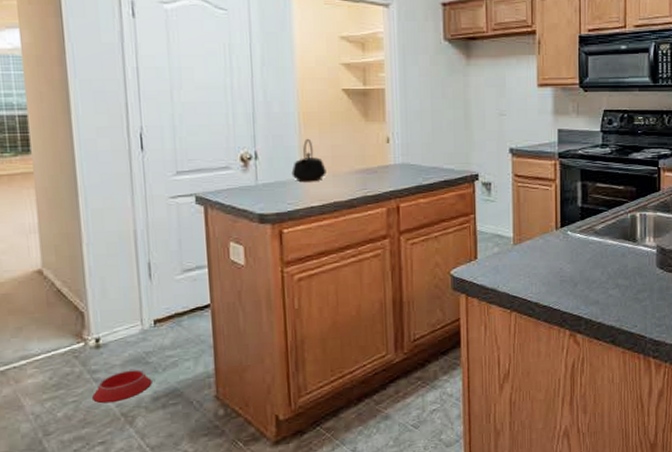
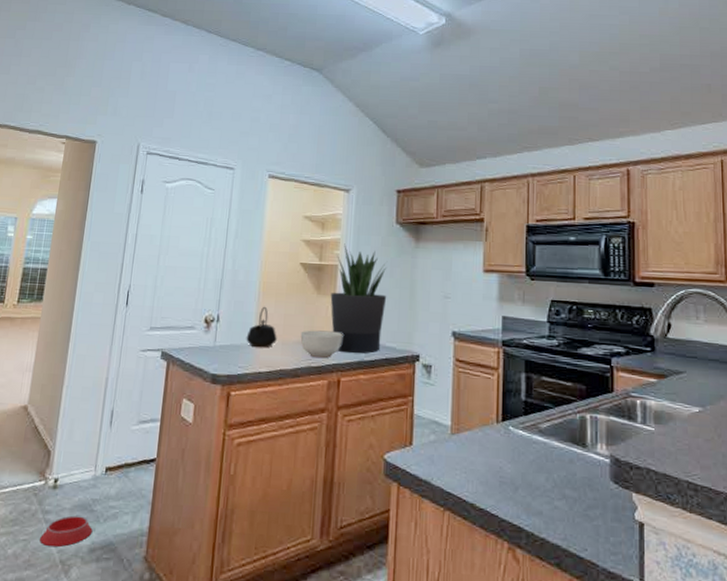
bowl: none [352,158,398,187] -> present [300,330,343,359]
planter: none [380,65,441,179] -> present [330,243,388,354]

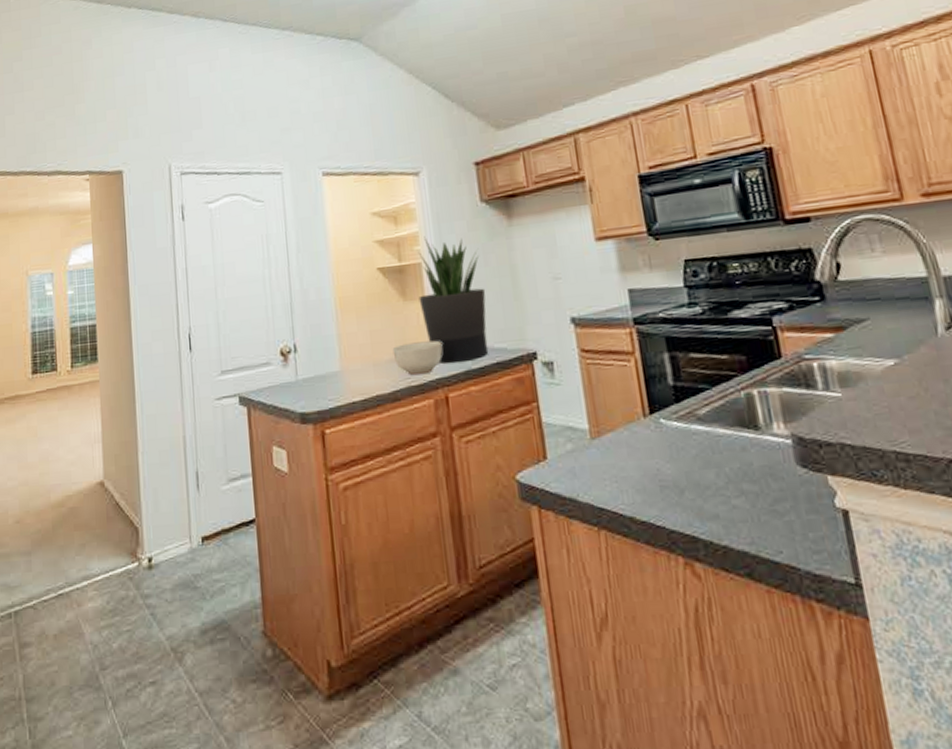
pet bowl: present [40,515,93,547] -> none [145,595,201,635]
kettle: present [246,306,277,347] -> none [331,325,367,374]

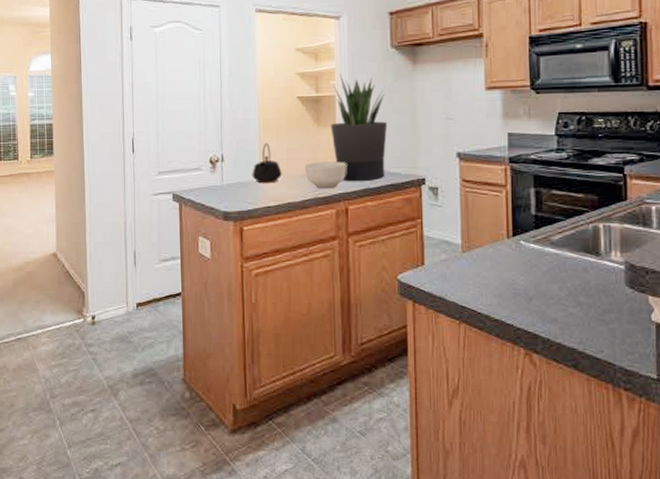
kettle: none [331,325,367,374] -> present [252,142,282,182]

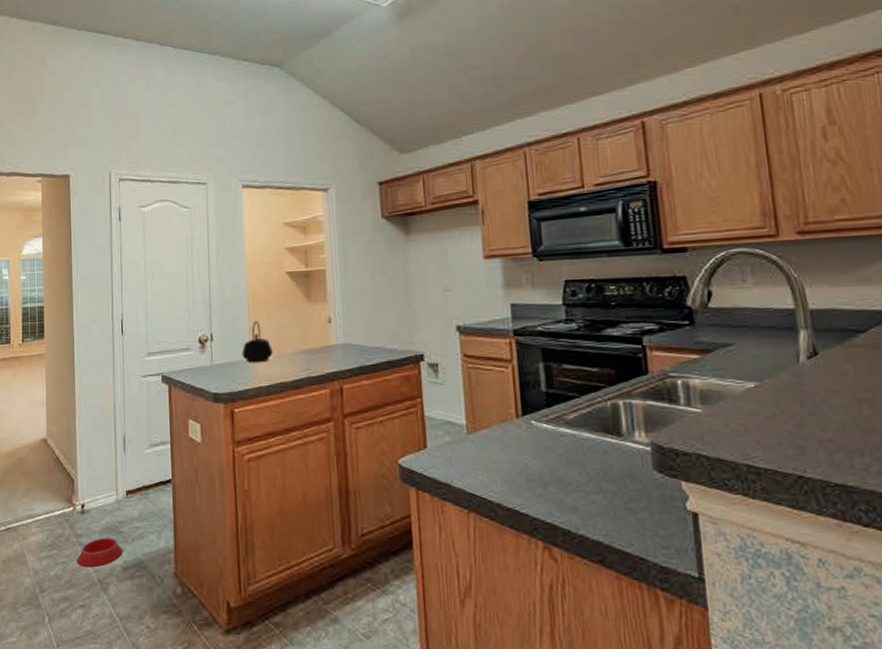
pet bowl: none [88,347,133,375] -> present [77,538,123,568]
bowl: present [305,162,347,189] -> none [296,338,341,368]
planter: present [330,73,388,182] -> none [321,246,382,360]

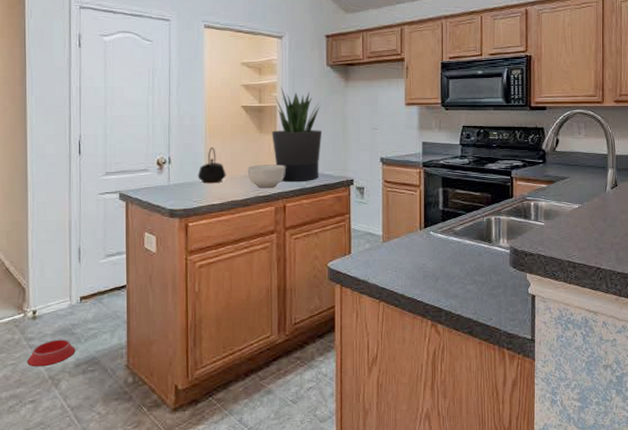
bowl: none [296,338,341,368] -> present [247,164,286,189]
planter: none [321,246,382,360] -> present [272,86,323,183]

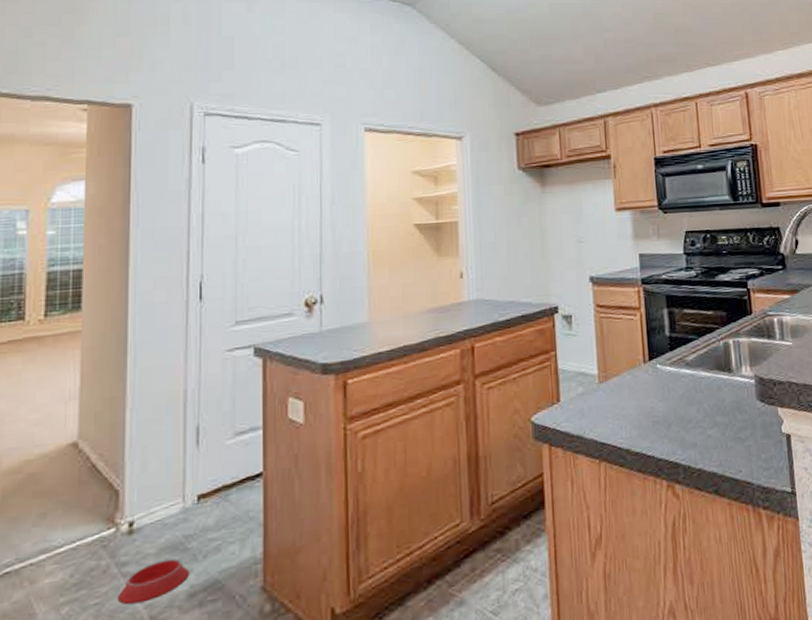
kettle: present [197,146,226,183] -> none [359,278,396,325]
bowl: present [247,164,286,189] -> none [423,294,473,327]
planter: present [272,86,323,183] -> none [453,197,517,316]

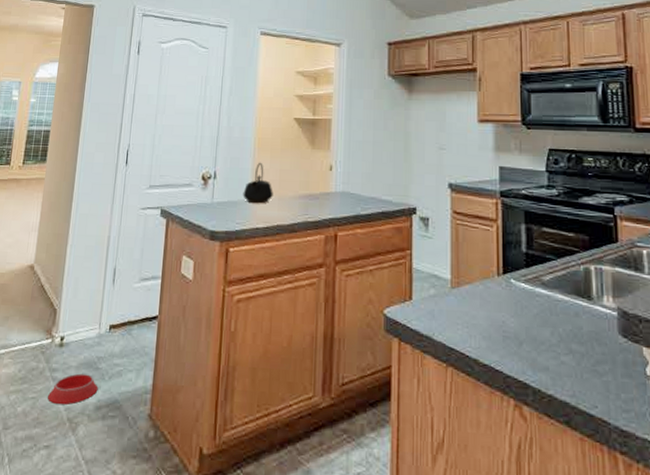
kettle: none [359,278,396,325] -> present [243,162,273,203]

